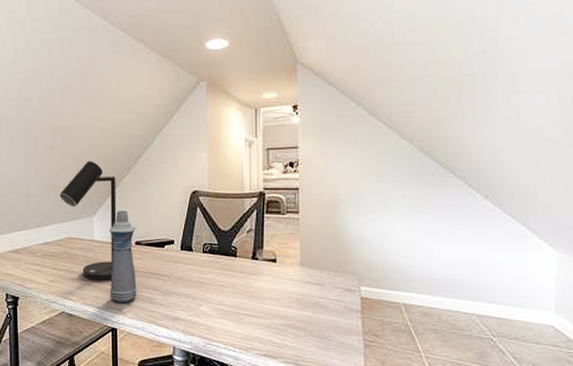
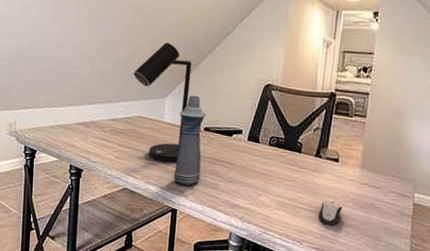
computer mouse: none [263,304,287,329] -> present [318,200,343,226]

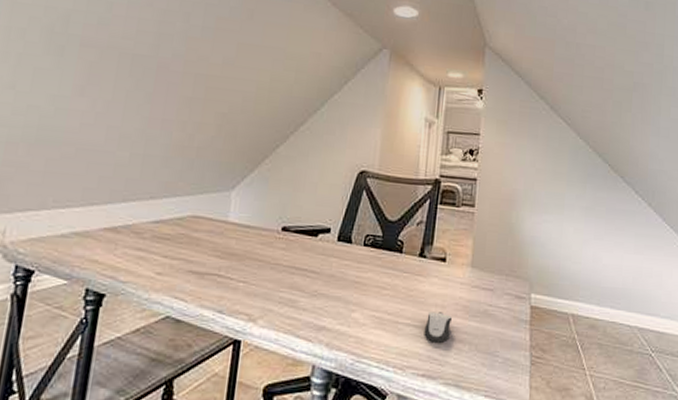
desk lamp: present [133,42,192,163] -> none [190,121,269,277]
bottle: present [173,95,206,186] -> none [237,187,285,307]

